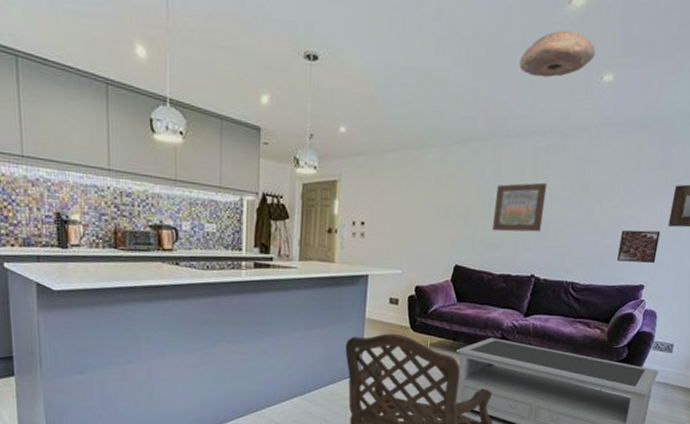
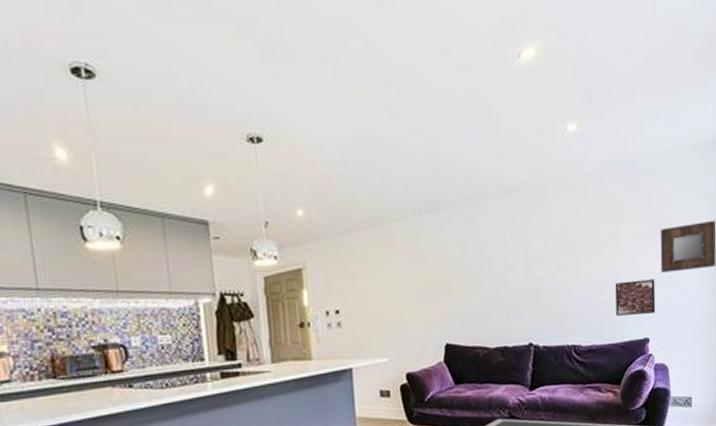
wall art: present [493,182,548,232] -> none [477,243,531,302]
ceiling light: present [519,30,596,78] -> none [478,85,554,134]

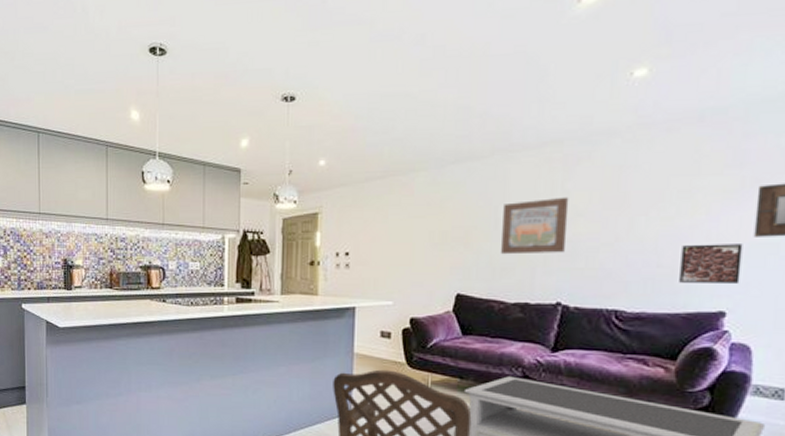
wall art: none [477,243,531,302] -> present [501,197,569,255]

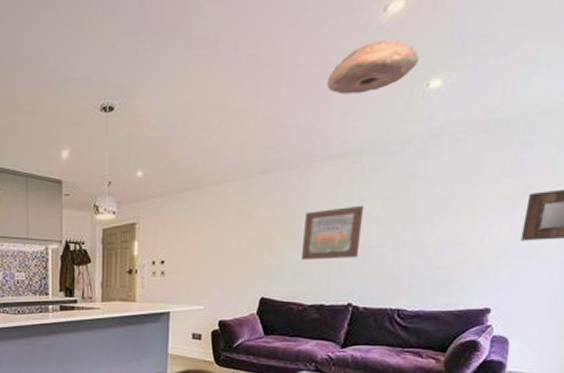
ceiling light: none [520,30,620,84] -> present [327,40,419,95]
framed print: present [679,244,743,283] -> none [454,247,511,283]

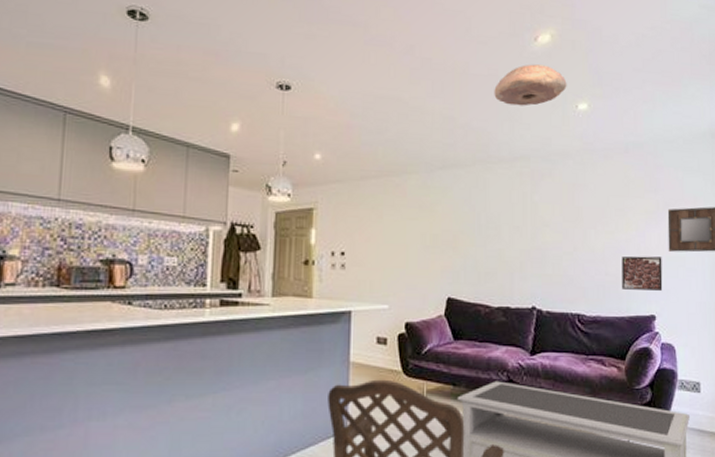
wall art: present [302,205,365,261] -> none [485,208,537,260]
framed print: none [454,247,511,283] -> present [622,256,663,291]

